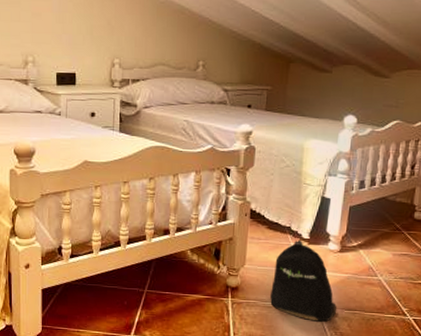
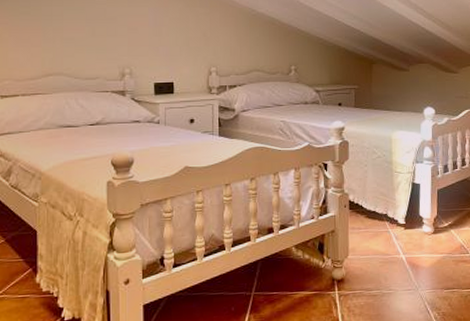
backpack: present [270,239,338,322] -> none [375,225,437,304]

